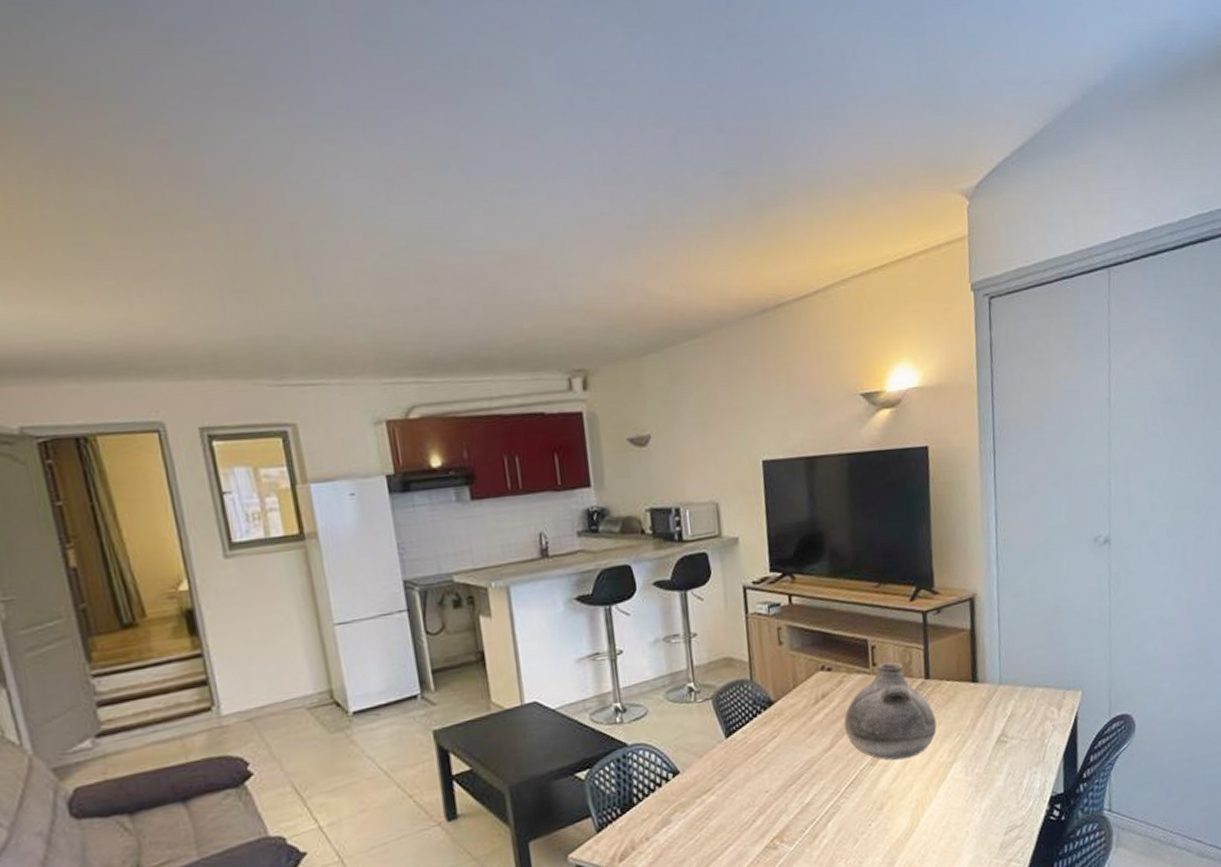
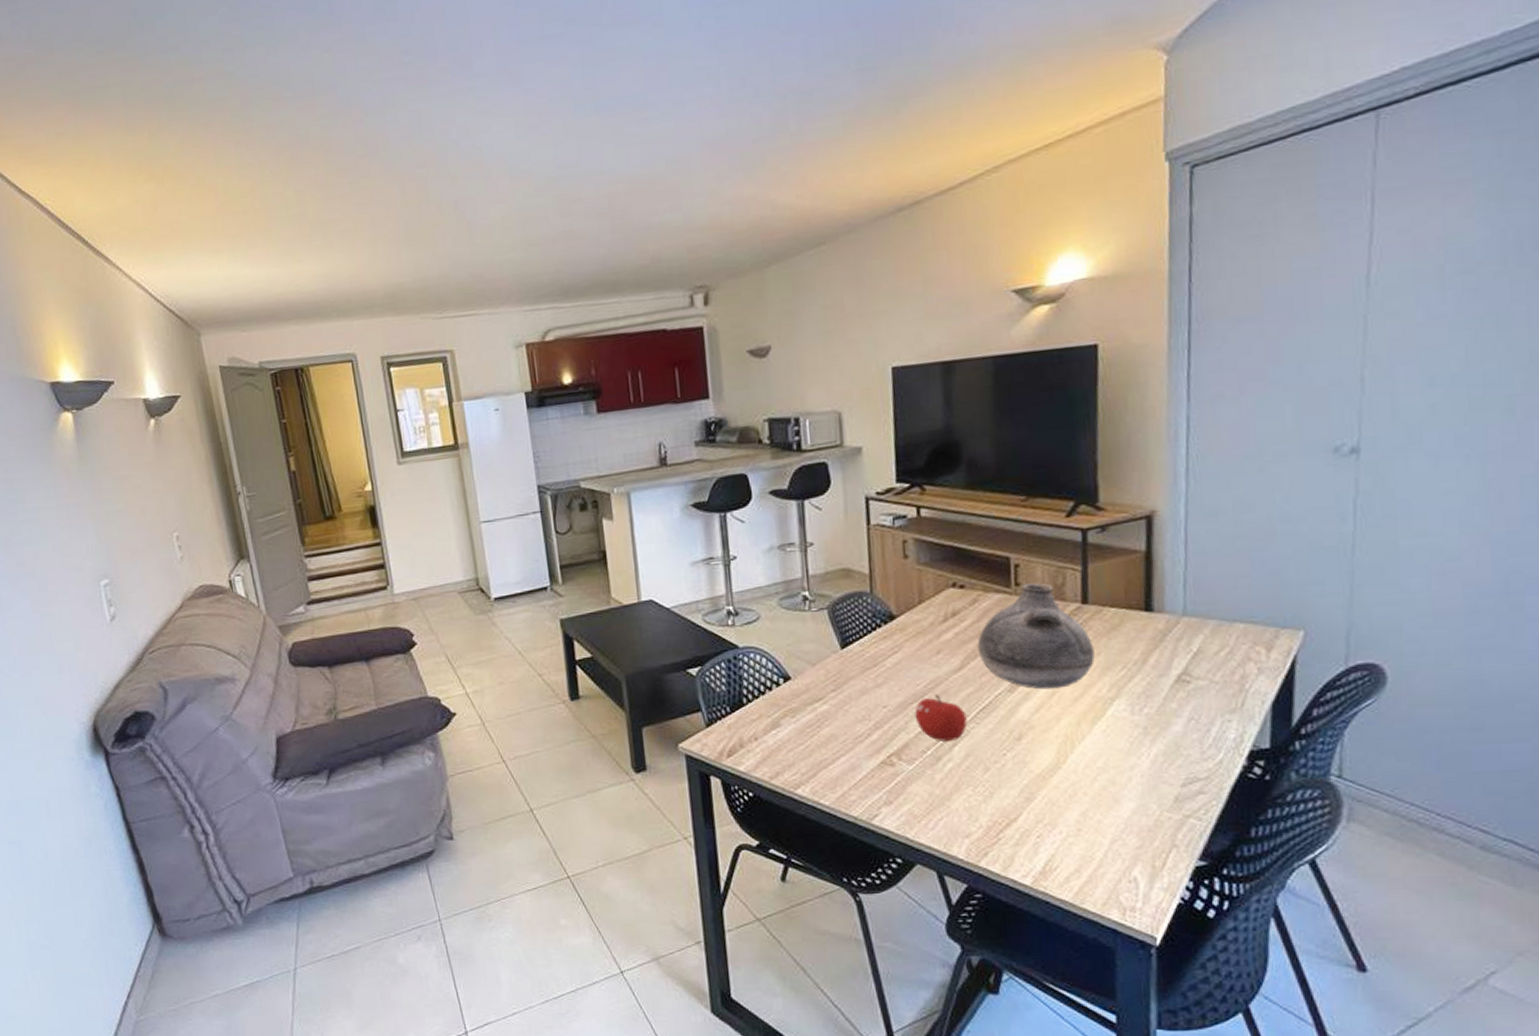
fruit: none [793,774,839,819] -> present [914,695,967,741]

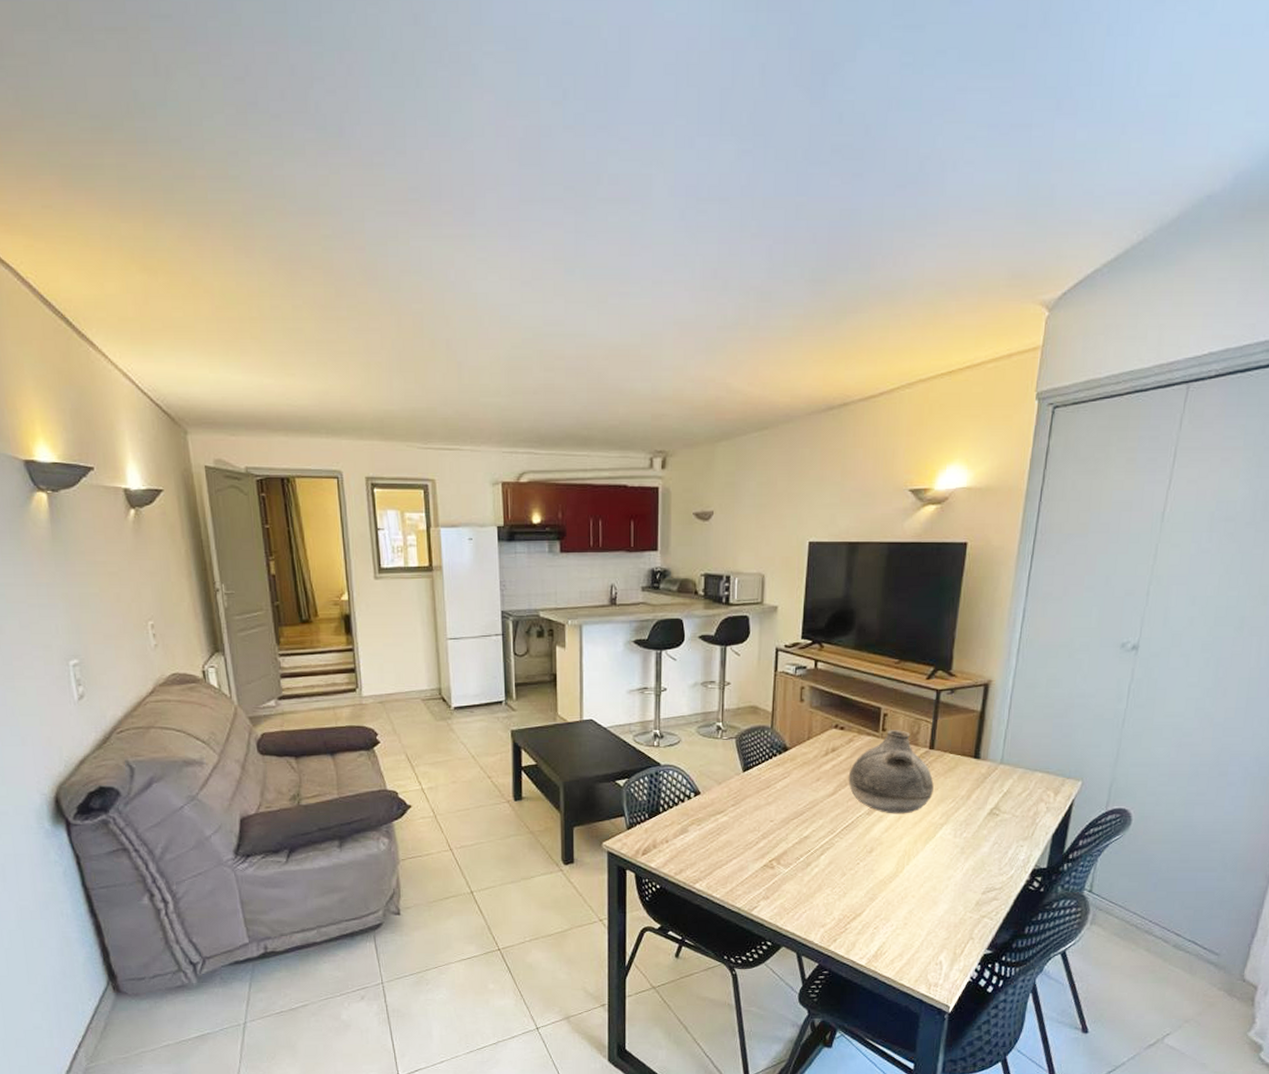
fruit: present [914,695,967,741] -> none [794,814,834,851]

